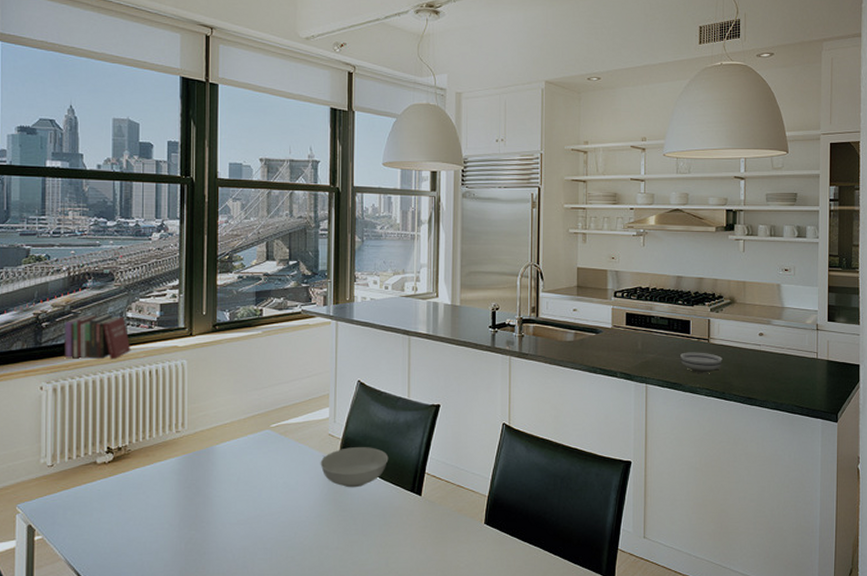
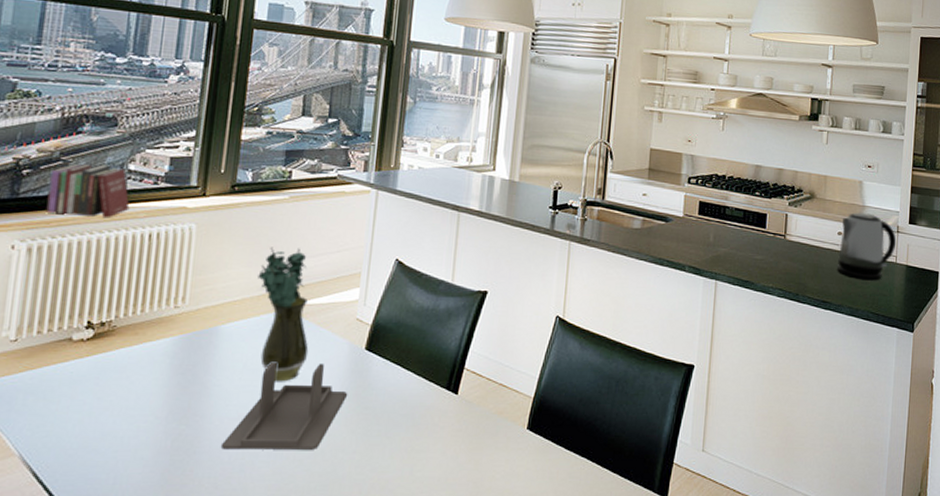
napkin holder: none [225,473,327,550] -> present [220,362,348,450]
vase: none [242,376,291,492] -> present [257,247,309,382]
bowl: present [320,447,389,488] -> none [343,335,424,382]
bowl: present [680,352,722,374] -> none [754,248,798,273]
kettle: none [761,314,817,377] -> present [837,212,897,281]

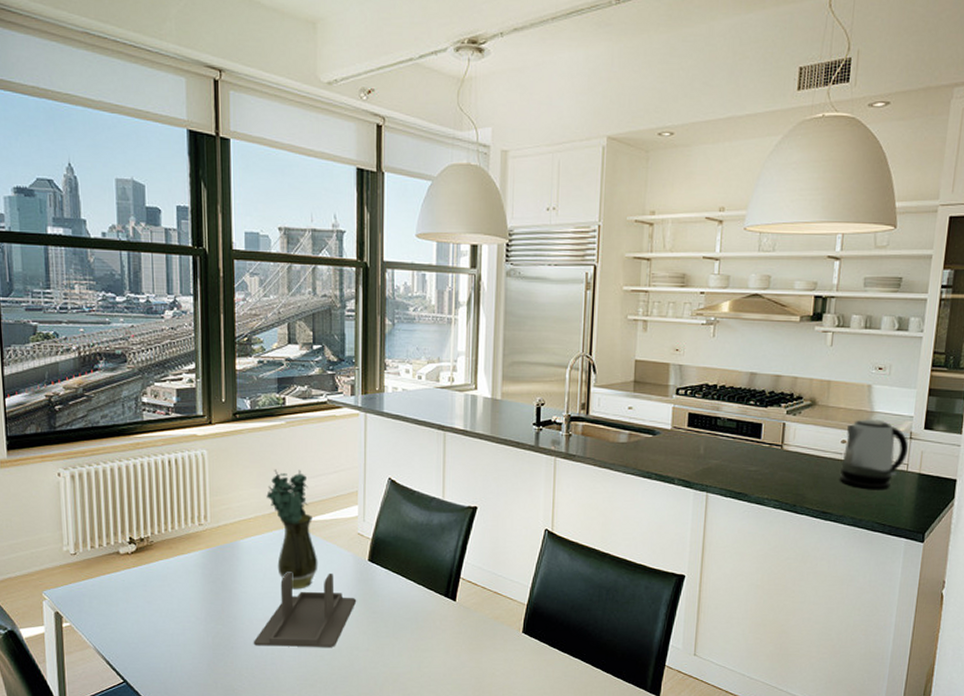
books: present [46,163,130,219] -> none [78,398,149,447]

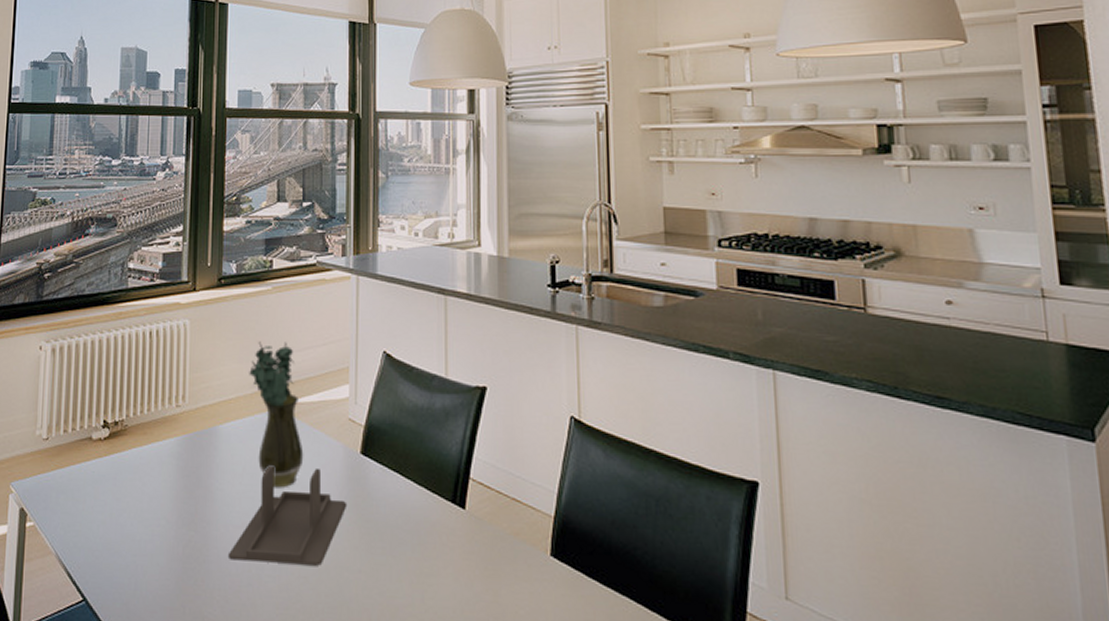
kettle: present [840,419,909,490] -> none [951,273,1044,367]

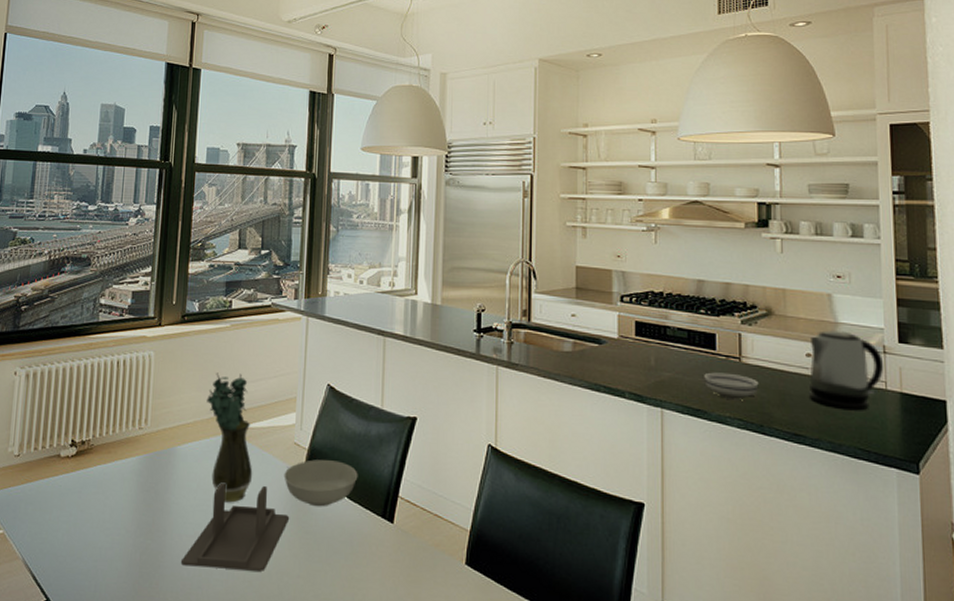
bowl: none [338,437,423,492] -> present [284,459,358,507]
bowl: none [823,326,890,359] -> present [704,372,759,401]
kettle: none [951,273,1044,367] -> present [809,330,884,411]

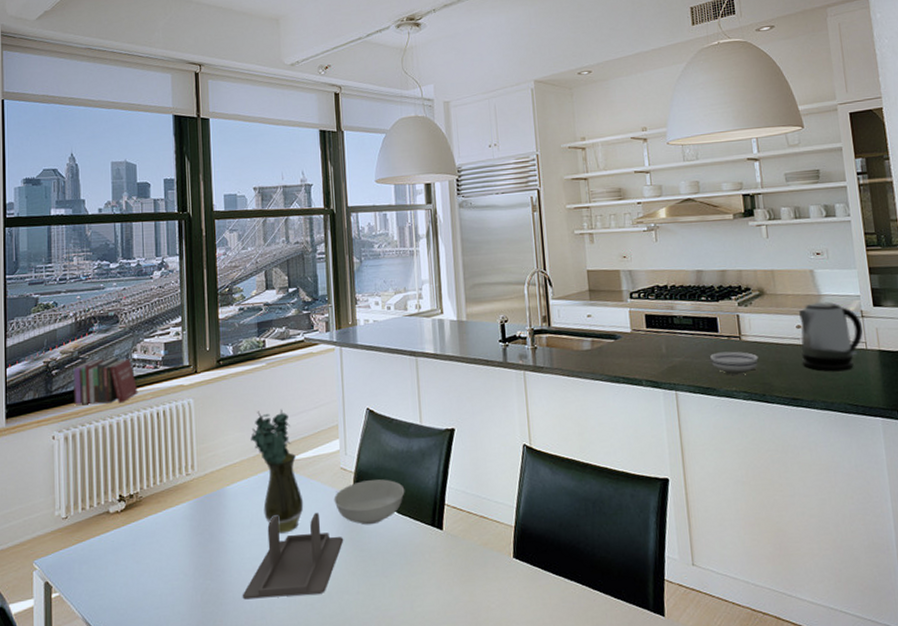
books: none [39,299,102,348] -> present [73,357,138,405]

